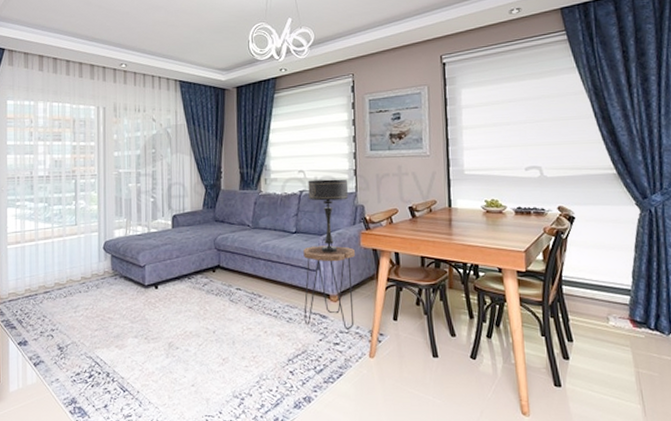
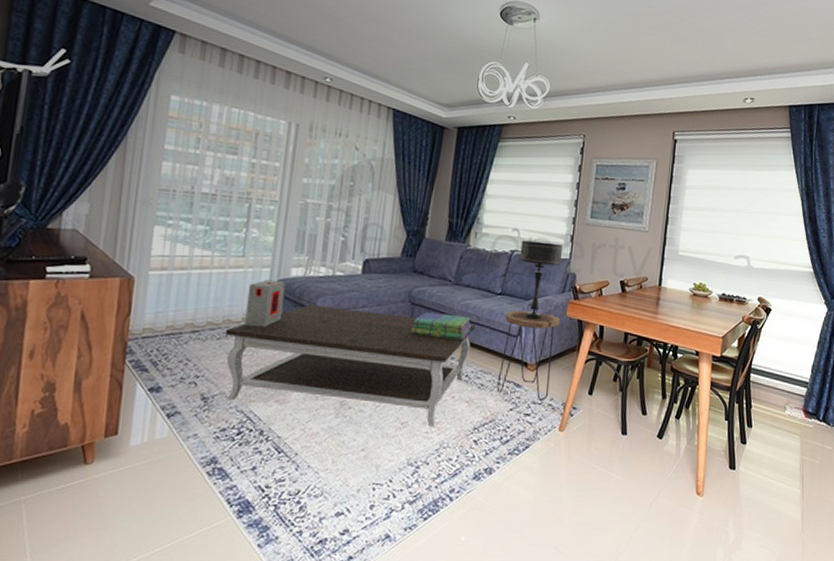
coffee table: none [69,259,276,361] -> present [225,304,475,427]
decorative box: none [83,242,112,284] -> present [244,279,286,328]
stack of books: none [220,256,274,280] -> present [410,312,472,341]

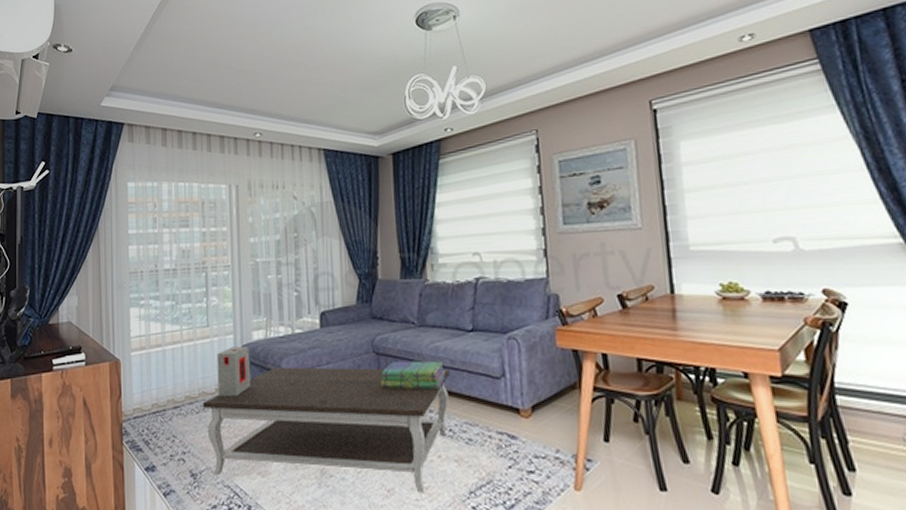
side table: present [496,310,560,401] -> none [483,346,553,453]
table lamp: present [519,240,563,320] -> none [485,261,537,356]

